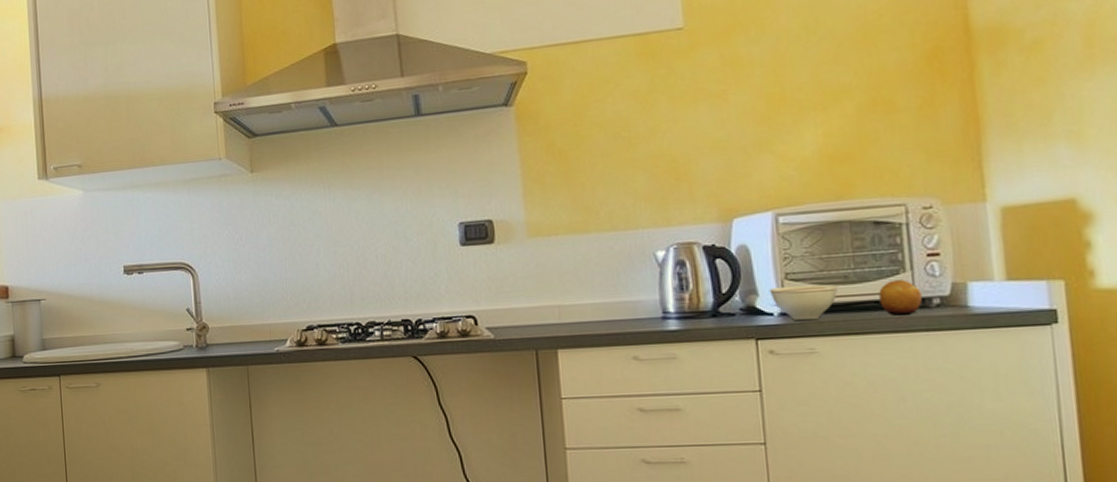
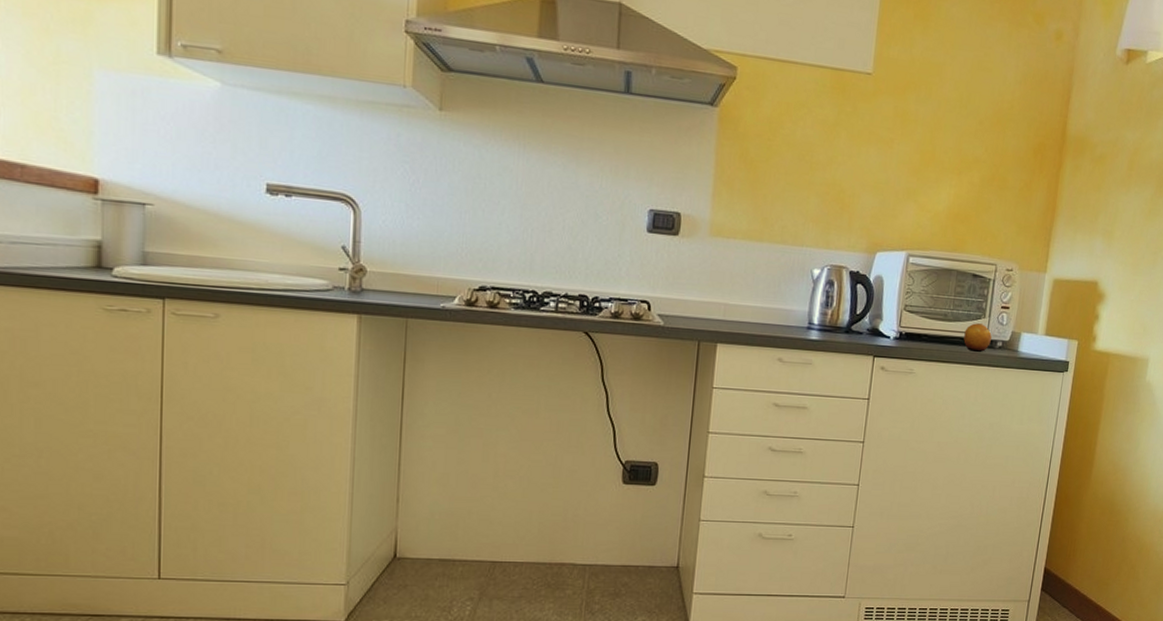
bowl: present [769,284,839,322] -> none [891,315,939,348]

